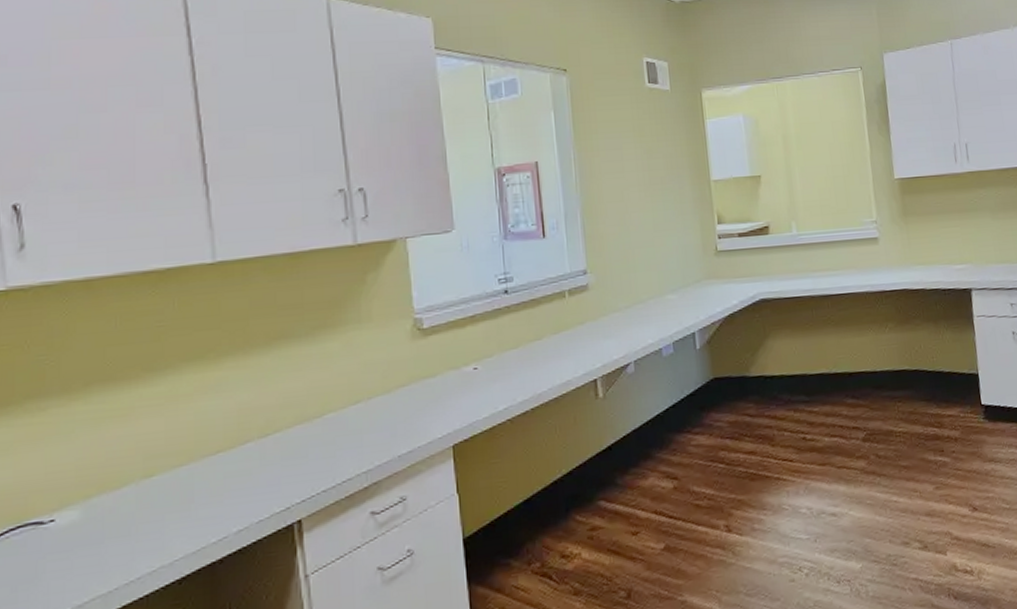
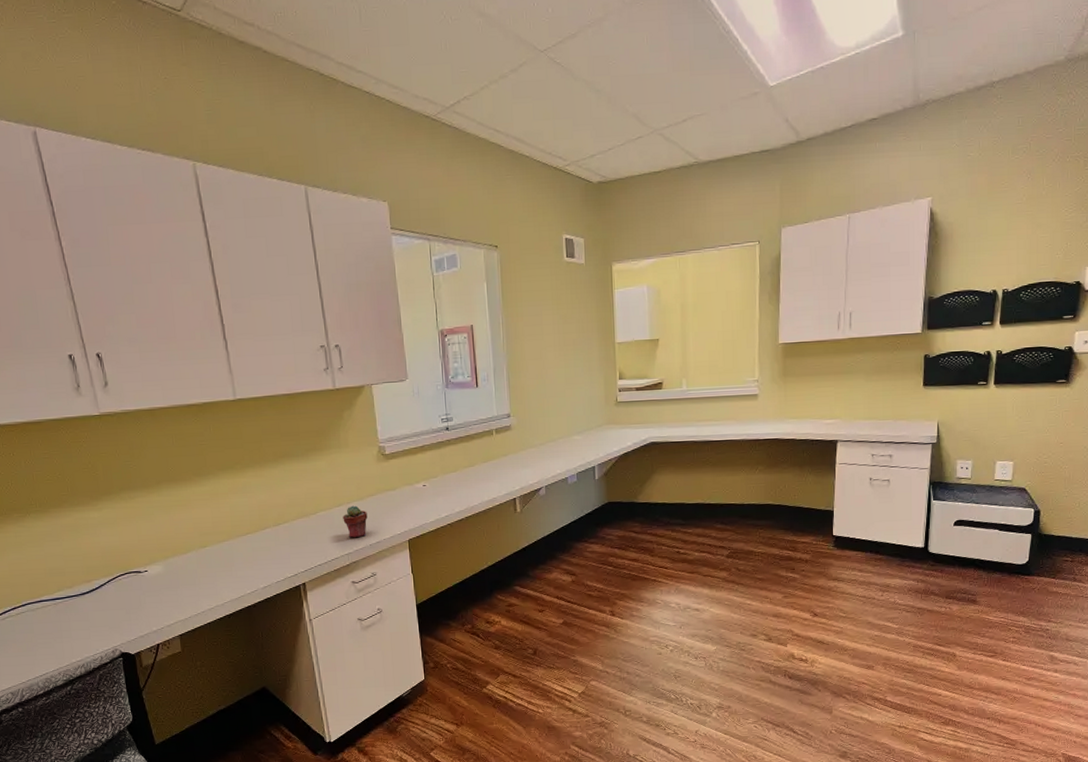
potted succulent: none [361,401,396,449] -> present [343,505,368,538]

